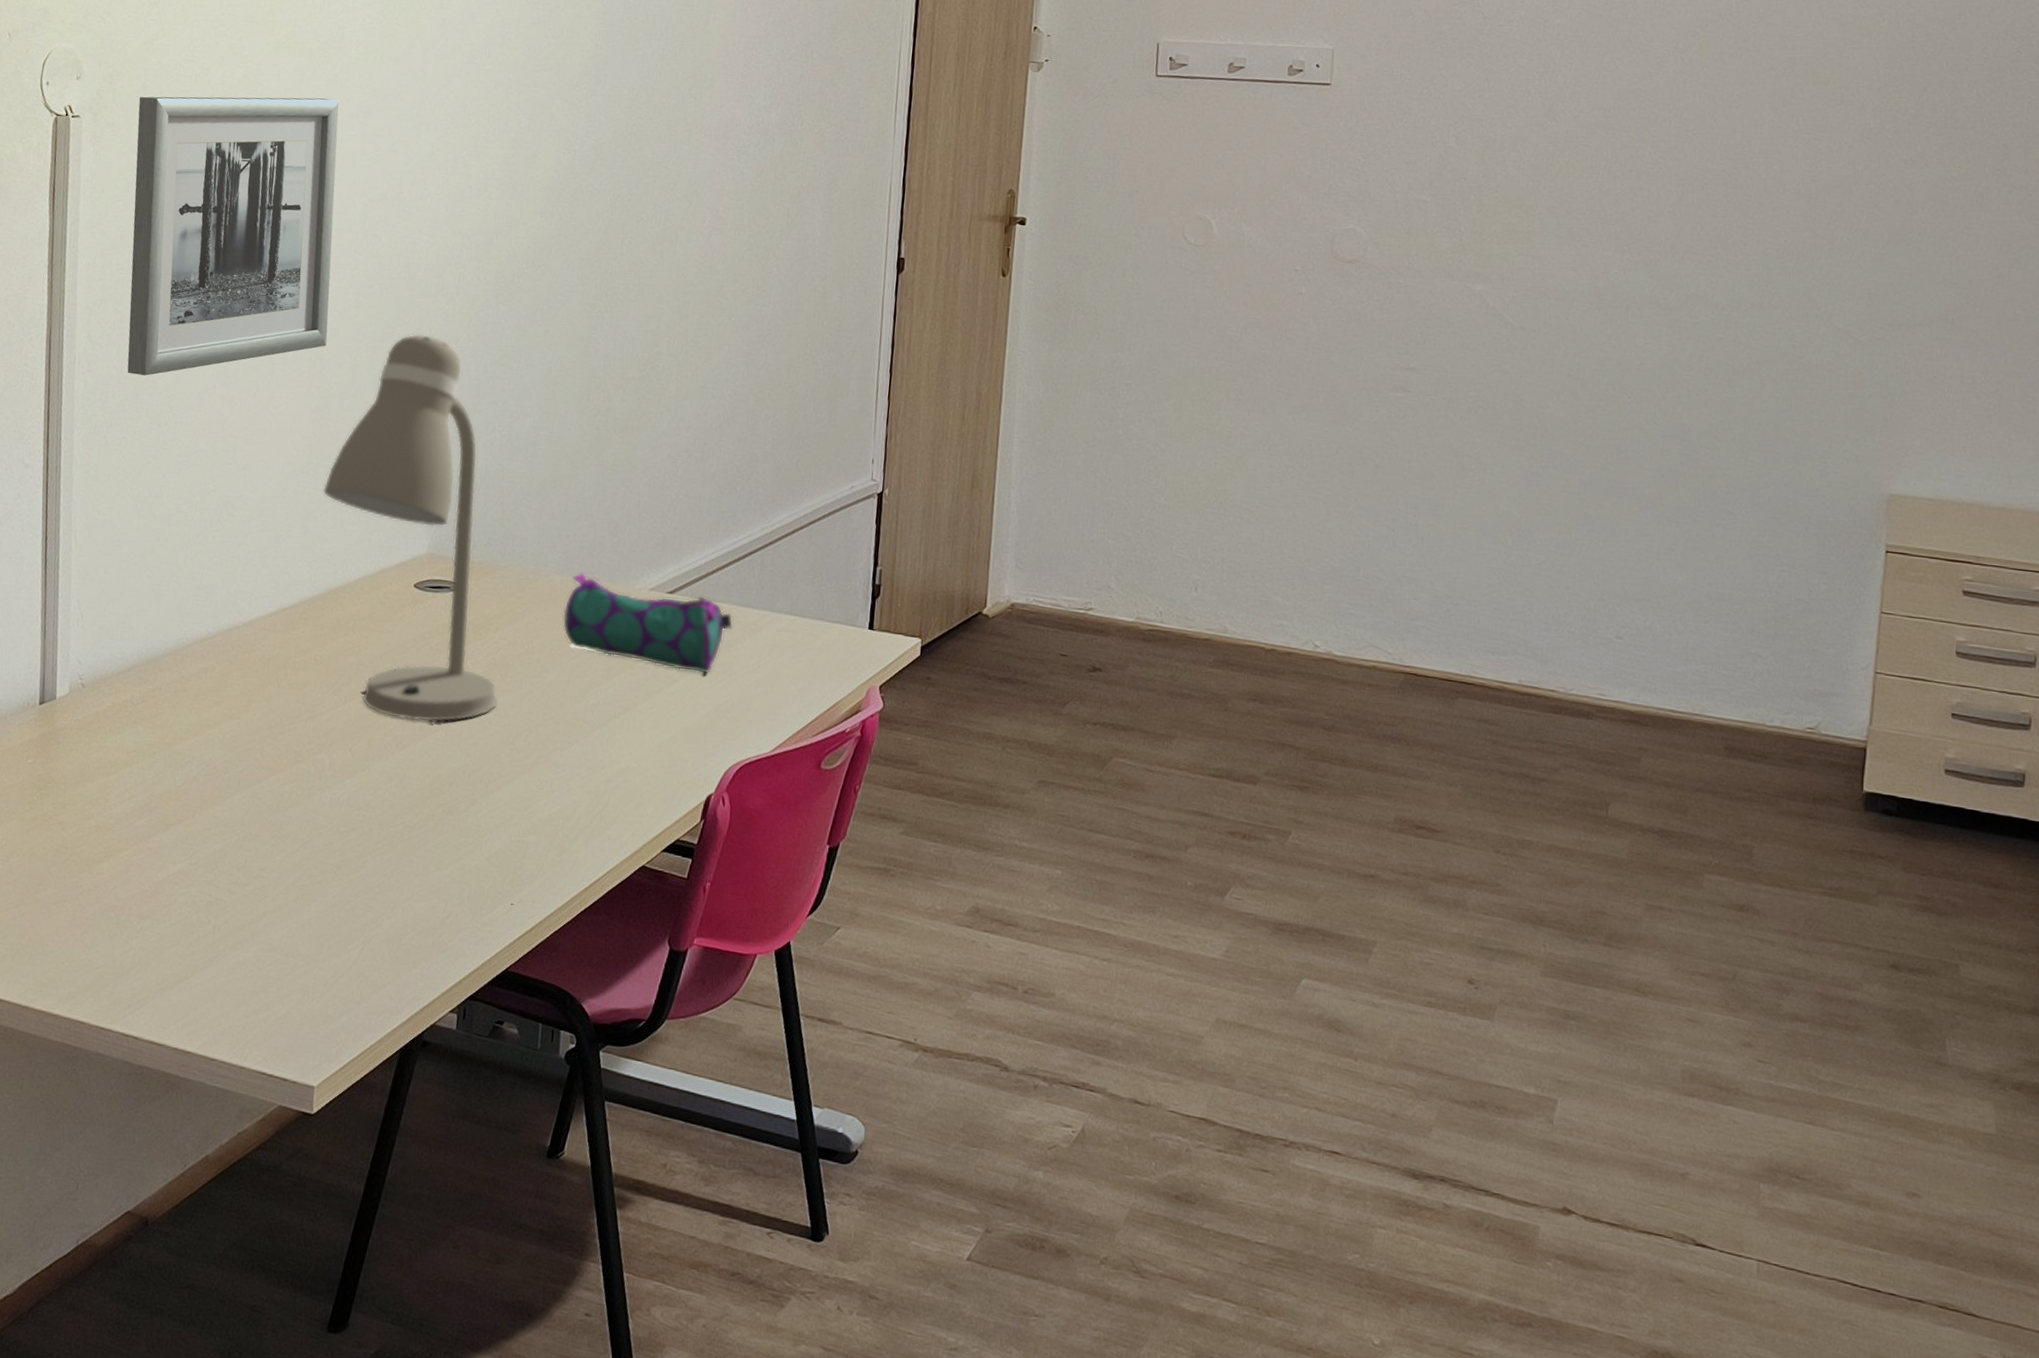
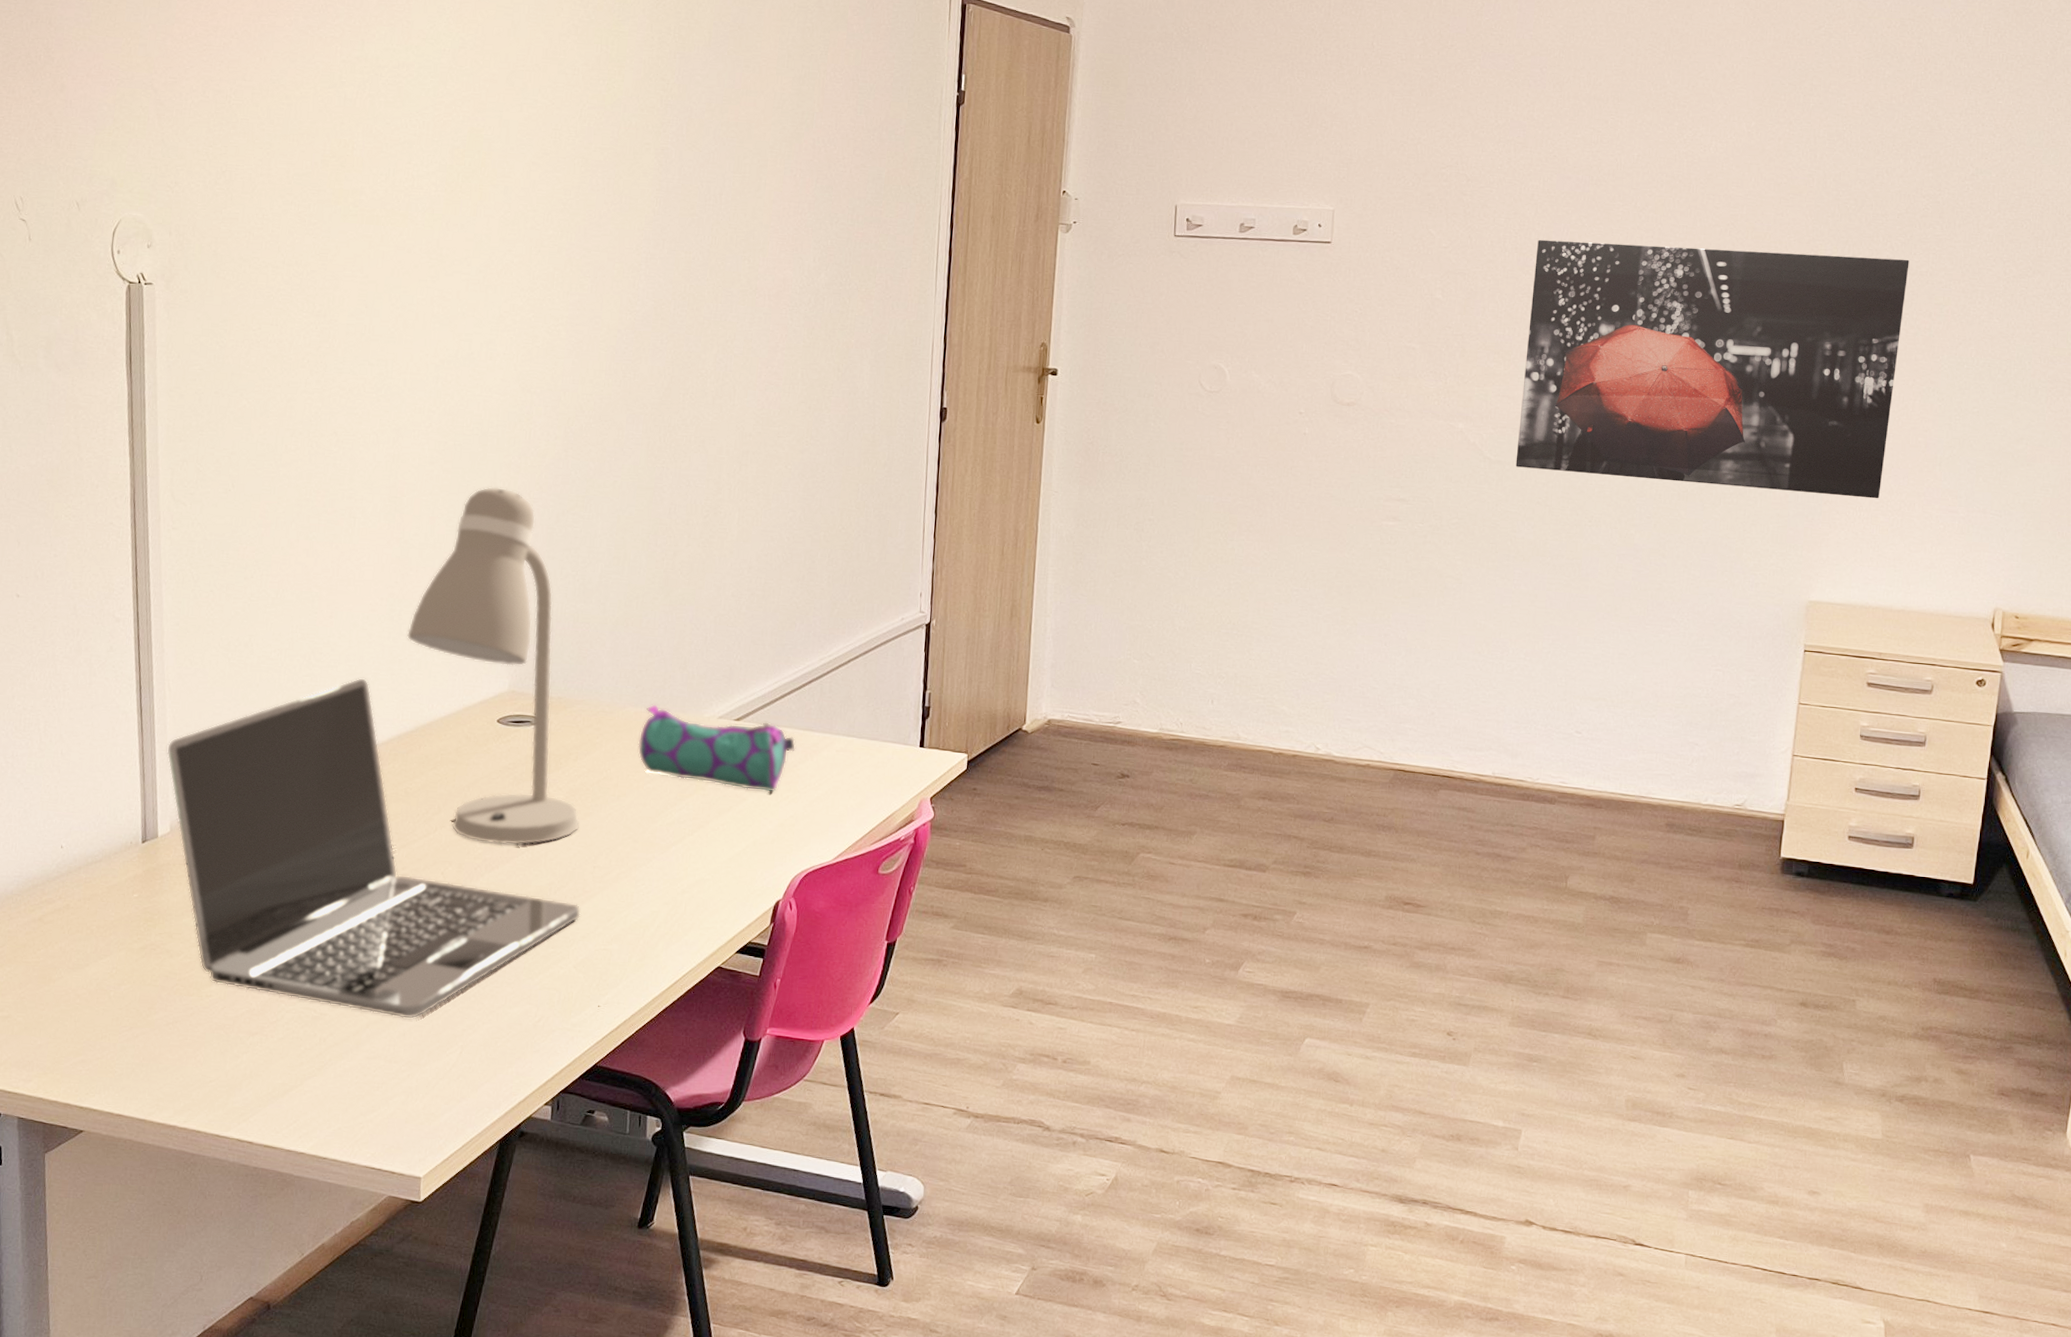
laptop: none [69,535,496,909] -> present [166,678,581,1019]
wall art: present [127,96,339,376] -> none [210,263,408,532]
wall art: none [1542,83,2000,380] -> present [1515,239,1910,499]

